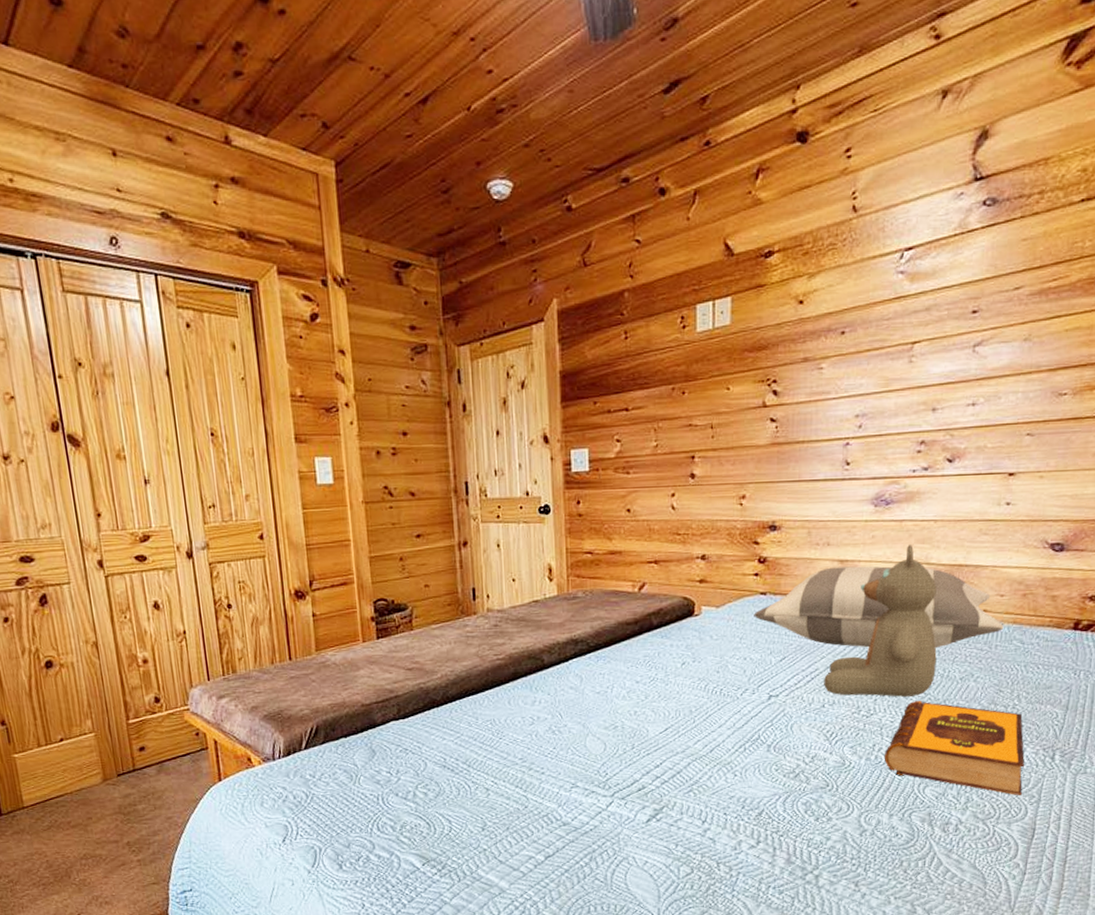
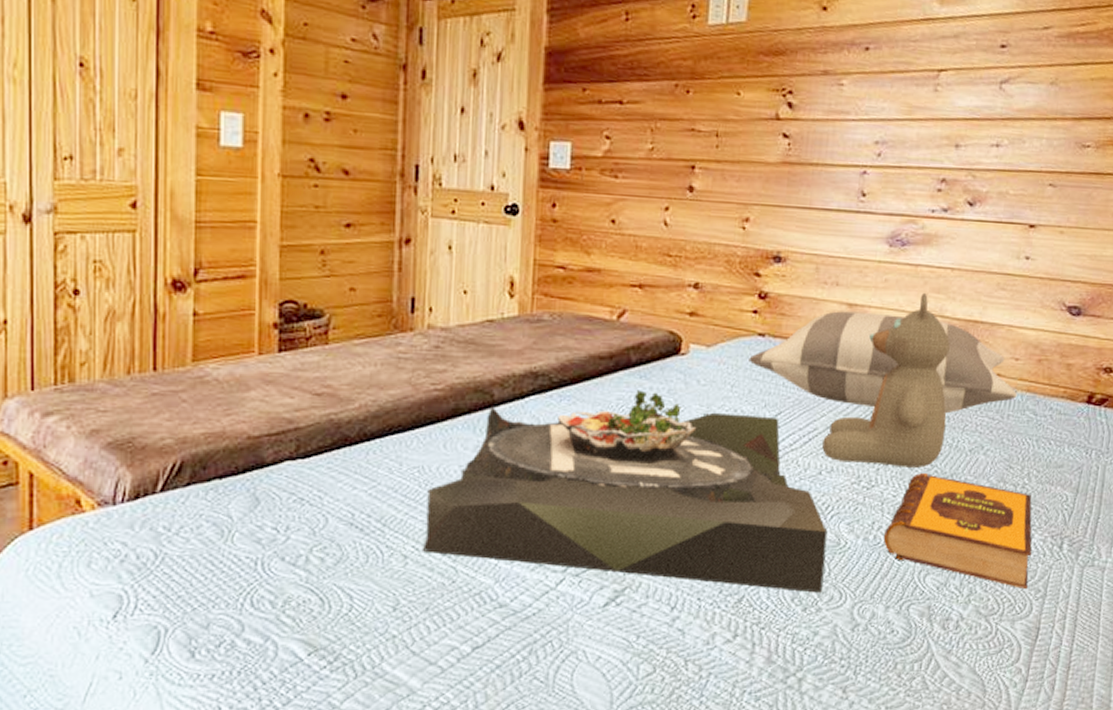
serving tray: none [499,647,833,805] -> present [423,390,828,593]

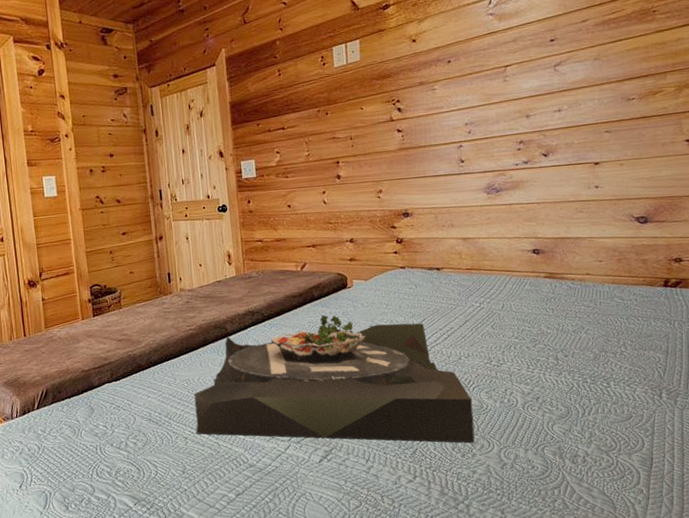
pillow: present [749,311,1018,414] -> none [396,241,605,309]
teddy bear: present [822,292,950,468] -> none [458,222,552,349]
hardback book: present [883,473,1032,590] -> none [515,351,637,430]

